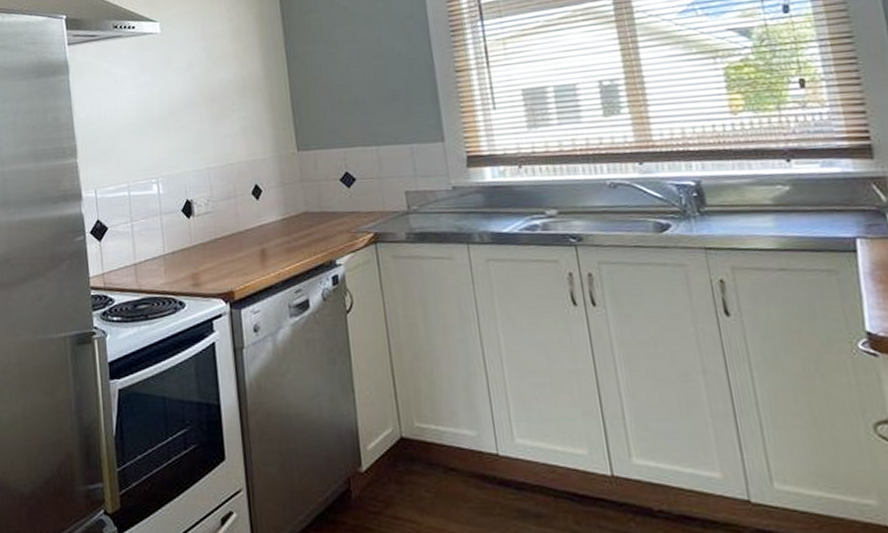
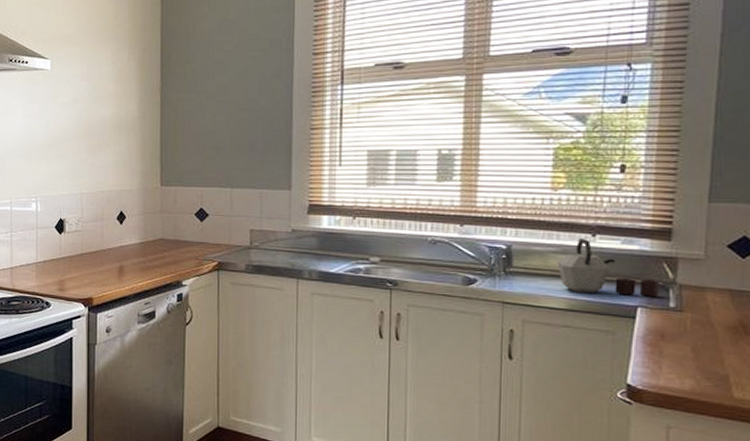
kettle: none [755,165,875,228] -> present [557,239,660,297]

